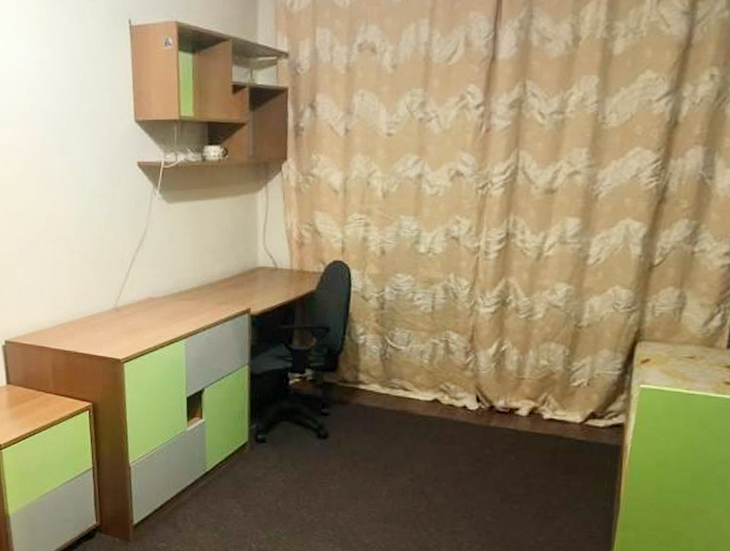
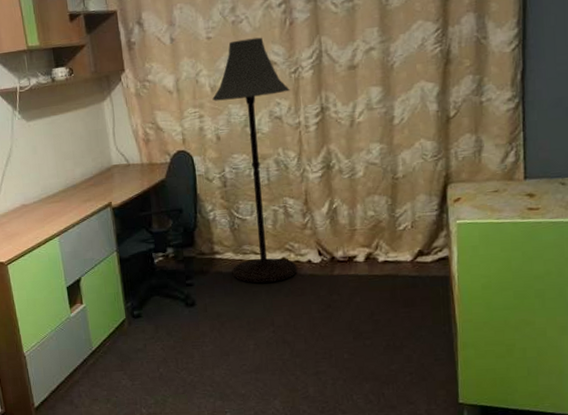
floor lamp: none [375,141,474,425] -> present [212,37,298,283]

